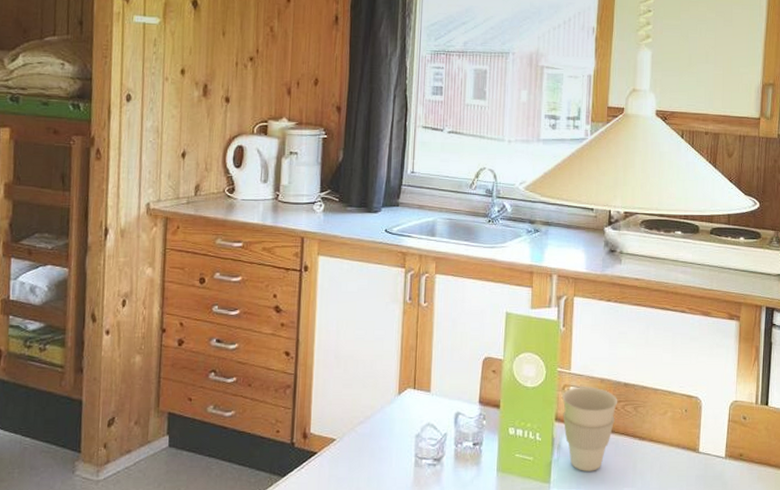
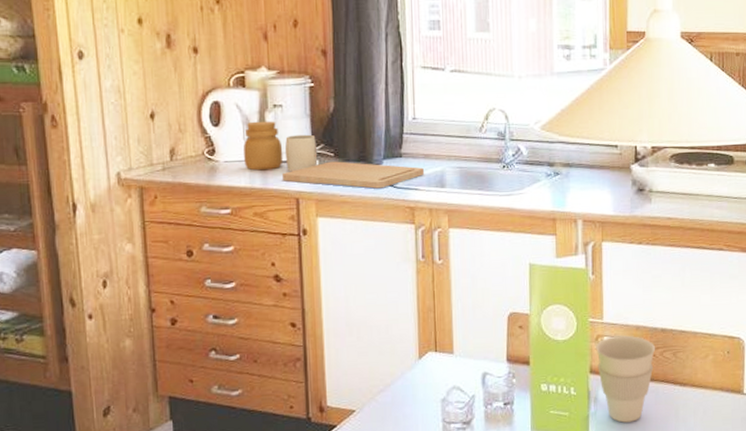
jar: none [259,165,294,210] -> present [244,121,283,171]
cutting board: none [291,206,417,233] -> present [283,161,424,189]
mug: none [296,180,325,213] -> present [285,134,318,172]

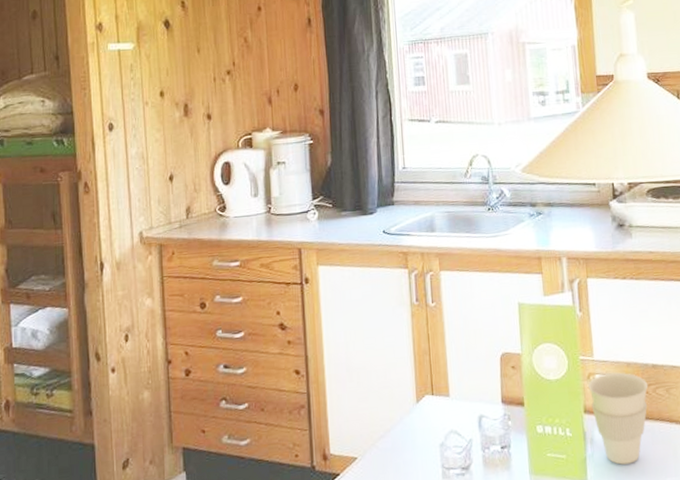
jar: present [244,121,283,171] -> none [251,177,287,224]
cutting board: present [283,161,424,189] -> none [286,211,415,236]
mug: present [285,134,318,172] -> none [288,188,318,224]

